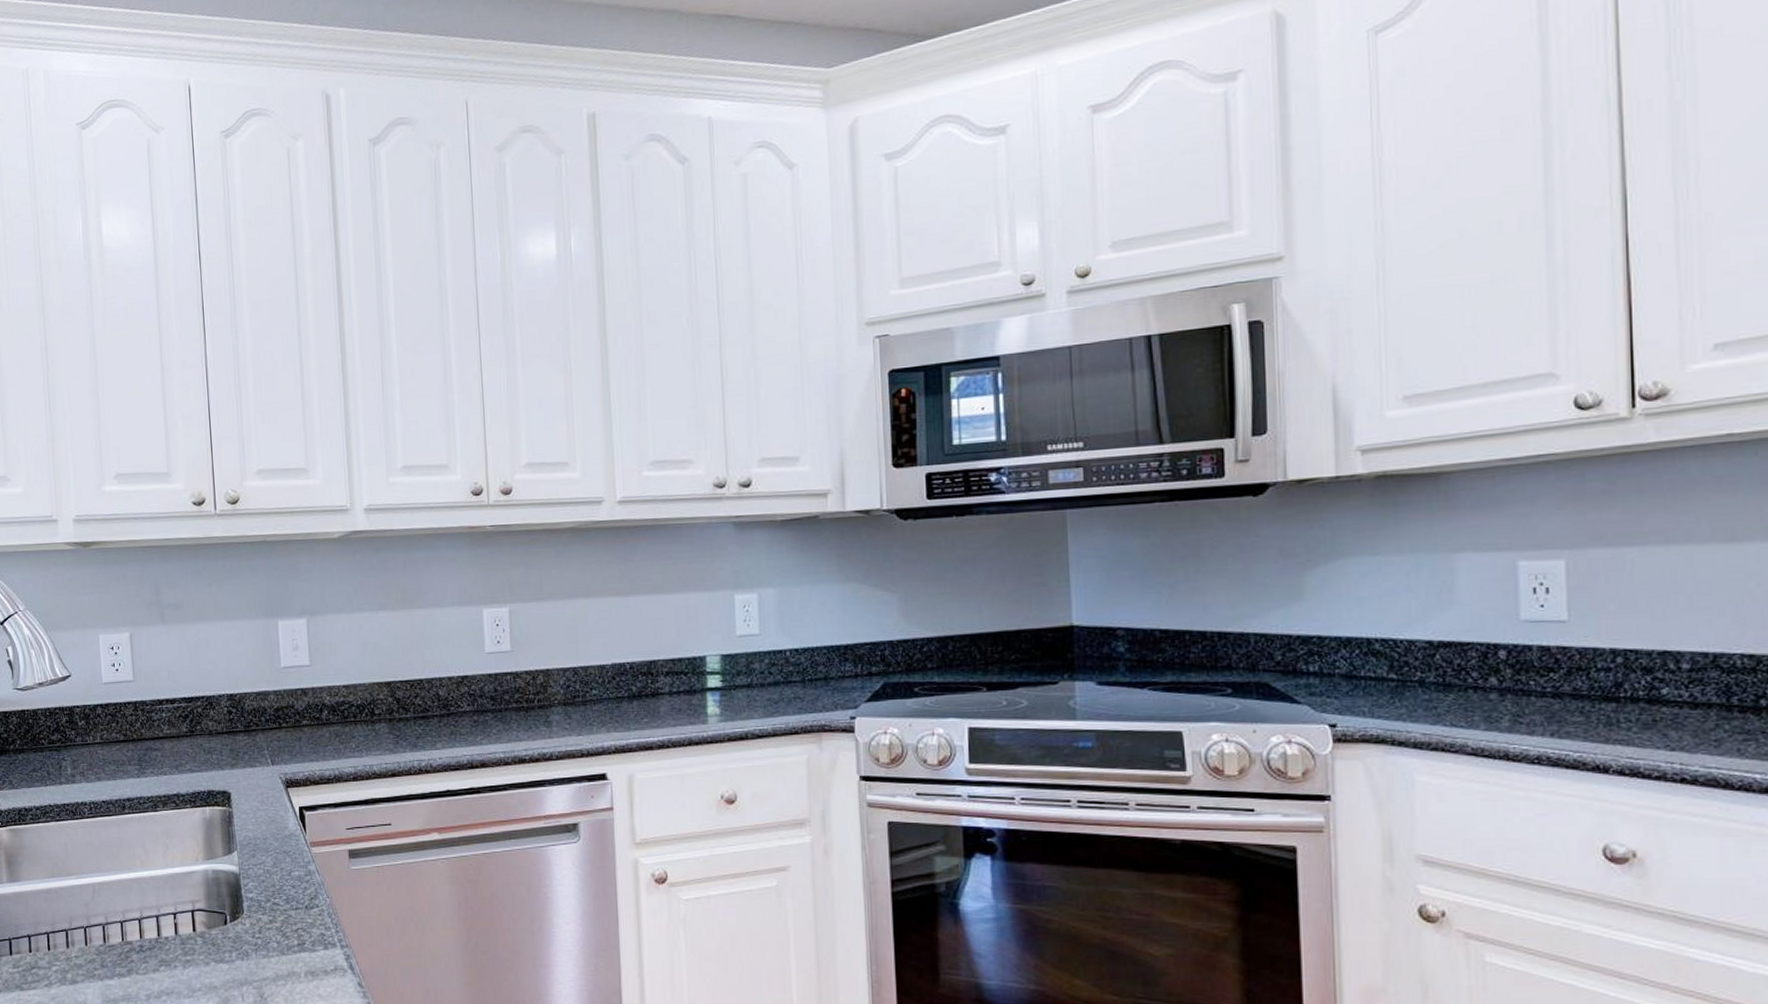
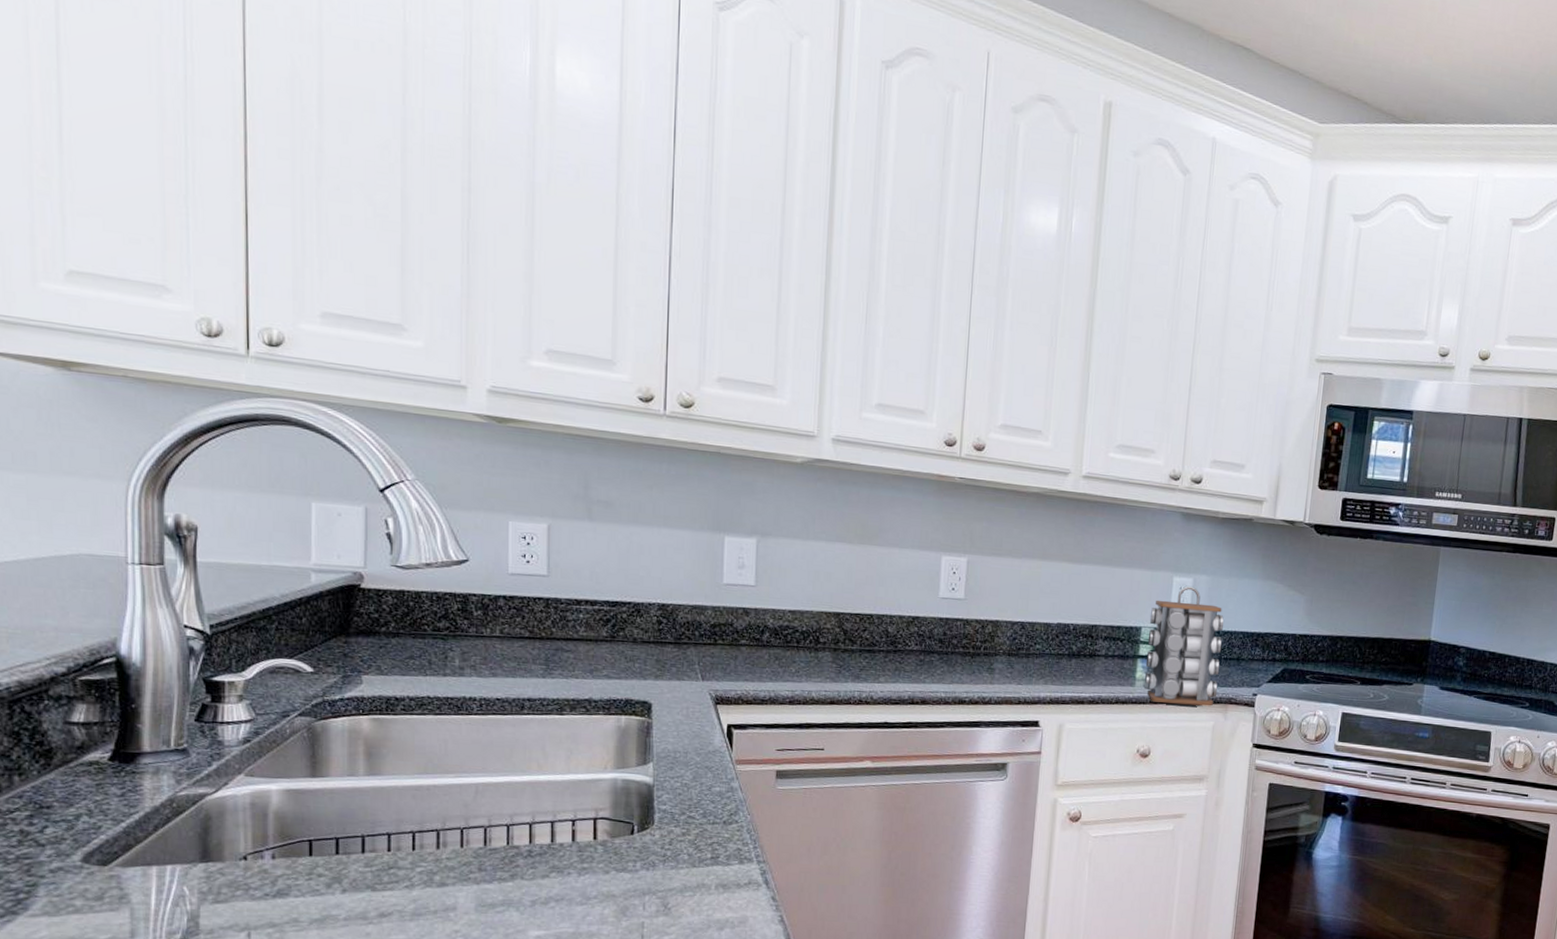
spice rack: none [713,602,807,741] -> present [1143,585,1224,707]

